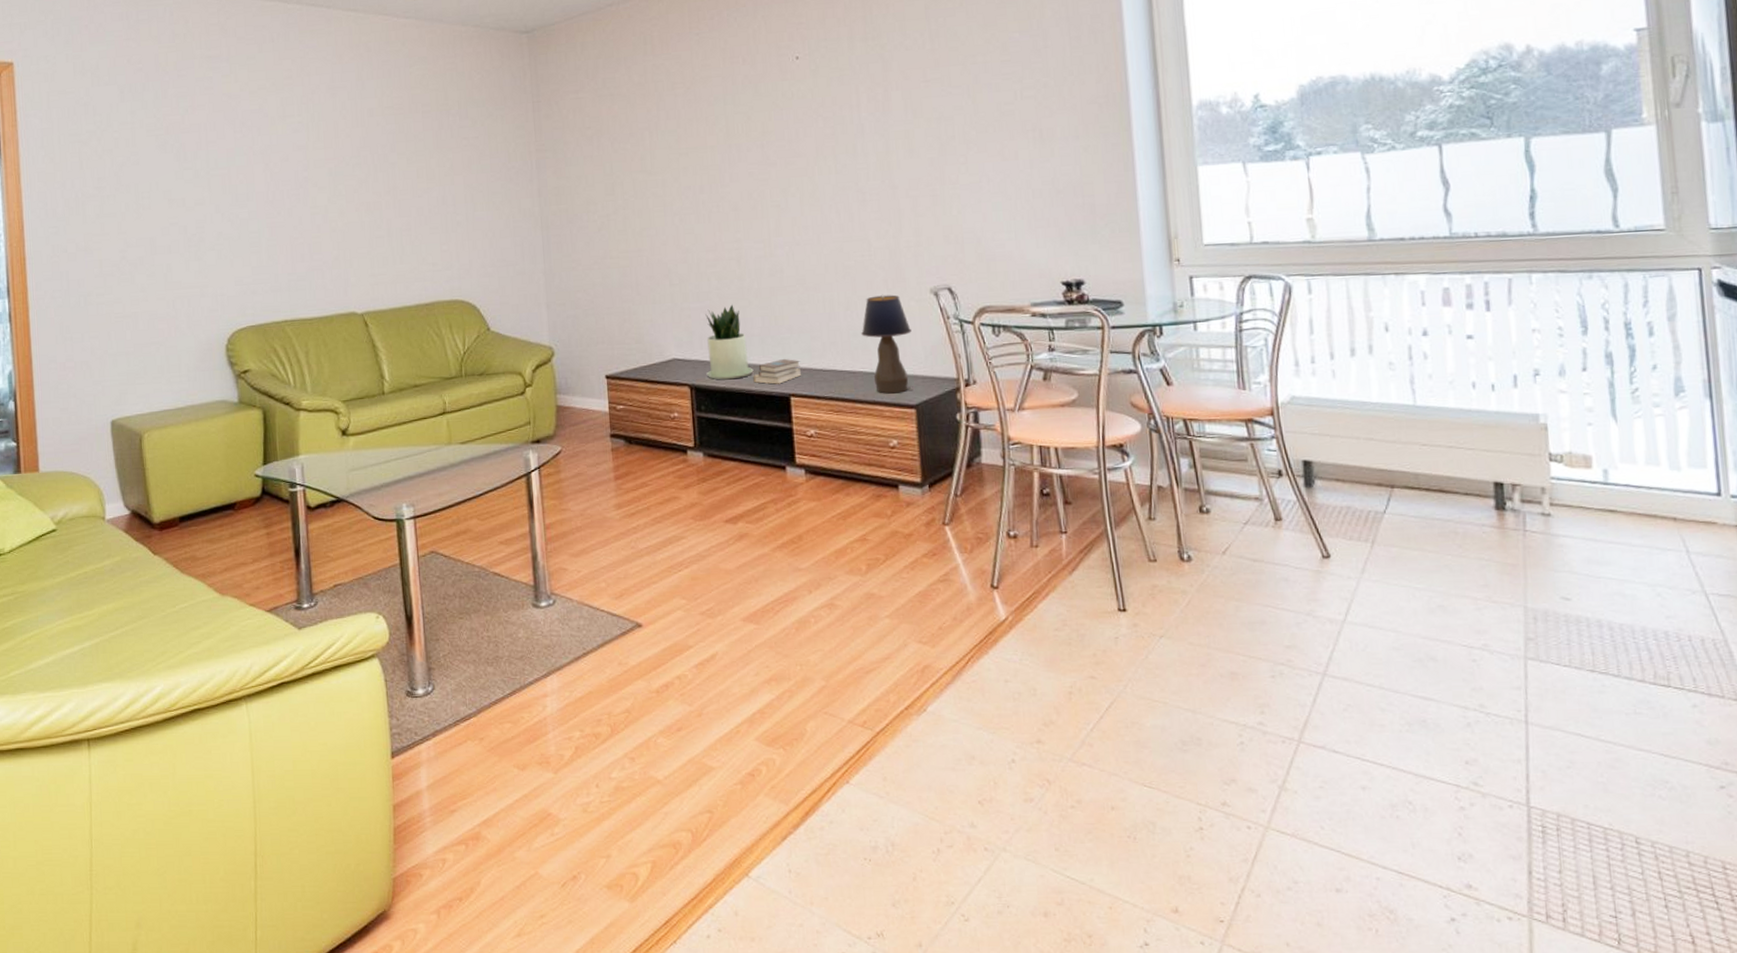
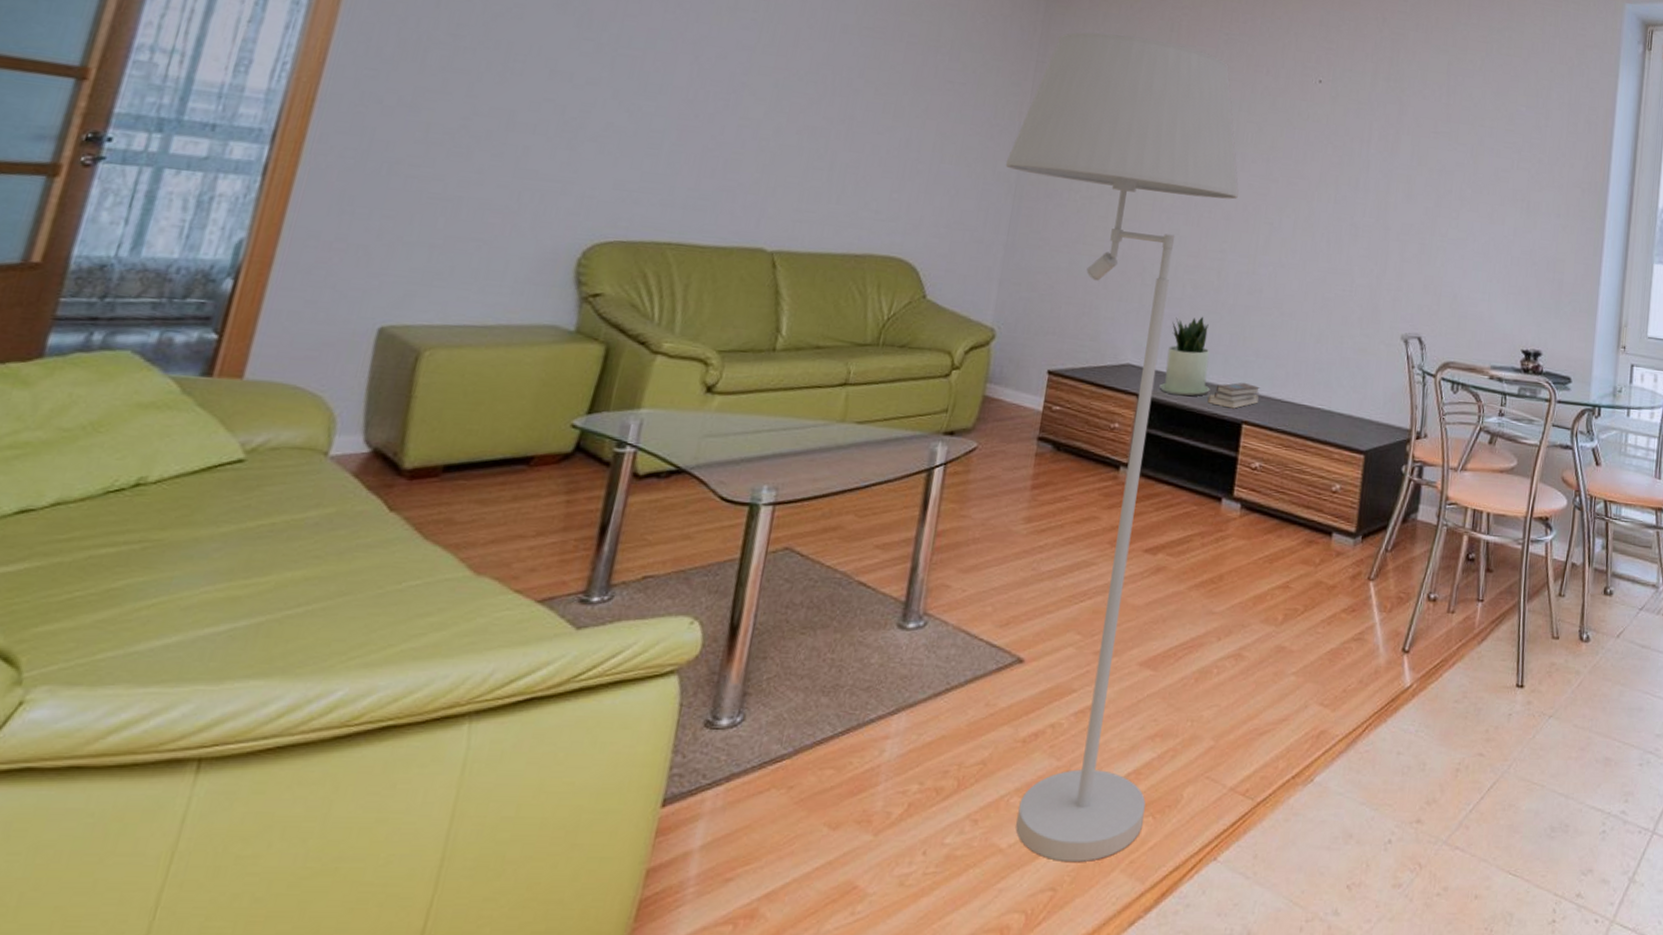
floor lamp: none [527,55,776,789] -> present [1005,32,1239,862]
table lamp: present [861,294,913,394] -> none [1326,332,1376,437]

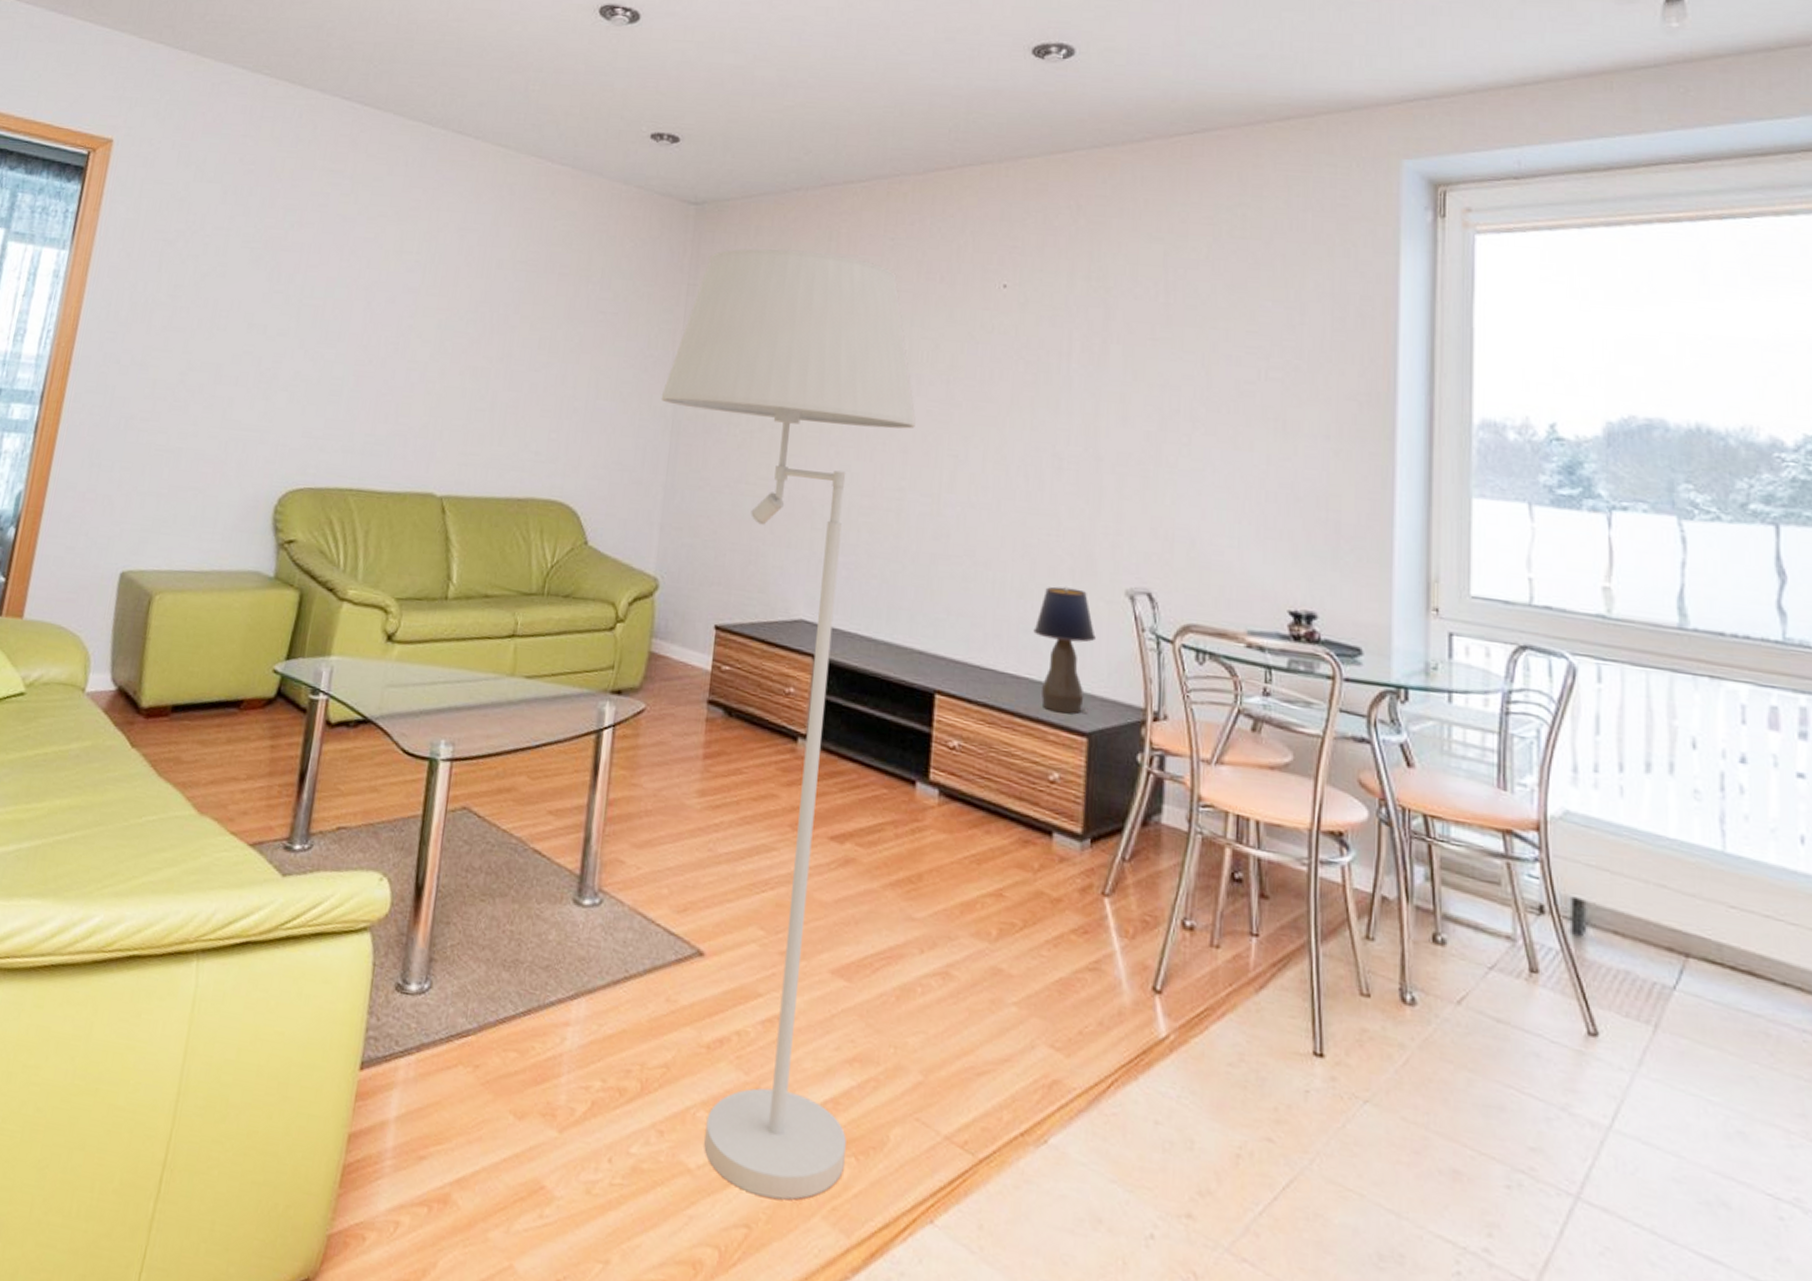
planter: present [1159,316,1210,397] -> none [837,565,895,659]
books: present [1207,382,1260,409] -> none [893,644,954,675]
table lamp: none [1326,332,1376,437] -> present [1033,586,1096,715]

